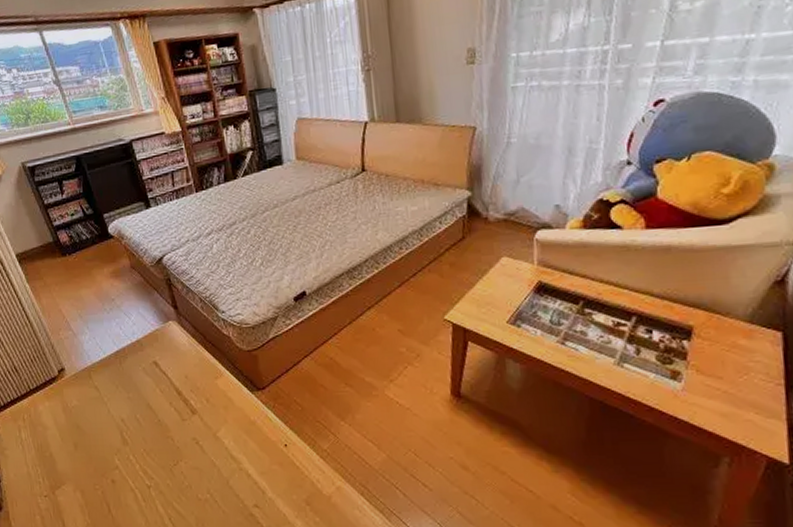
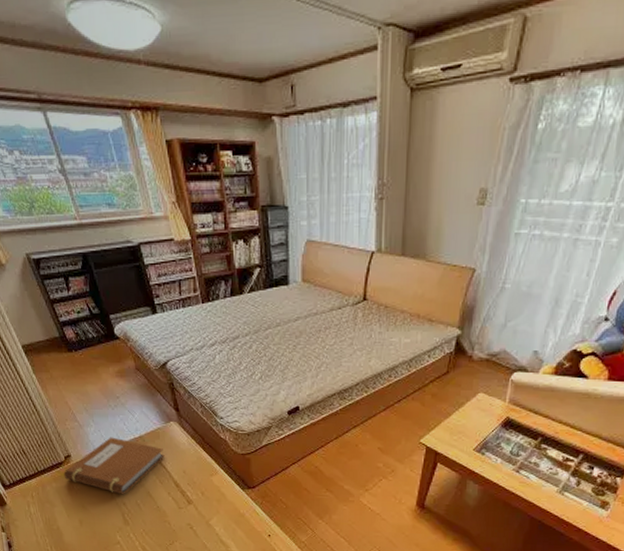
notebook: none [57,344,164,410] -> present [63,437,165,495]

